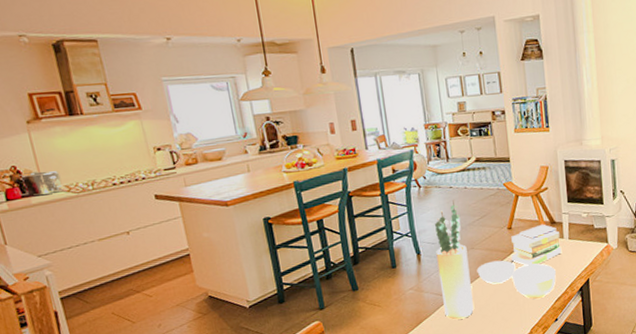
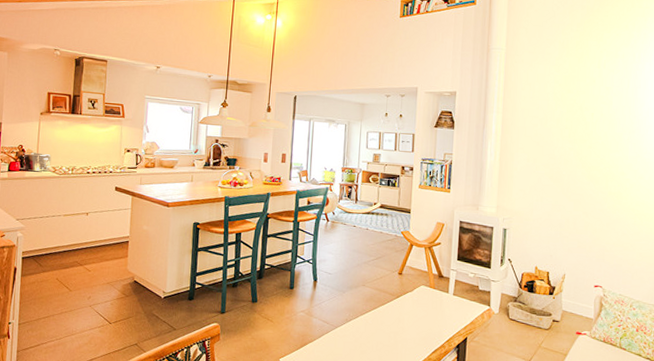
vase: present [435,199,474,320] -> none [328,237,359,351]
bowl: present [477,260,516,284] -> none [364,301,400,324]
books: present [511,224,562,266] -> none [397,275,445,313]
bowl: present [511,263,556,300] -> none [394,311,436,347]

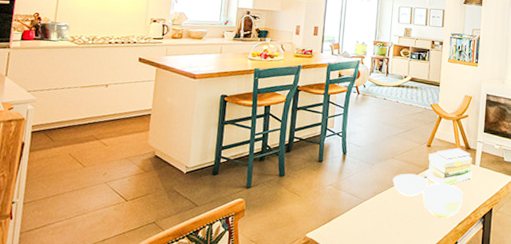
bowl: none [364,301,400,324] -> present [392,173,428,196]
bowl: none [394,311,436,347] -> present [422,183,463,219]
books: none [397,275,445,313] -> present [425,147,472,185]

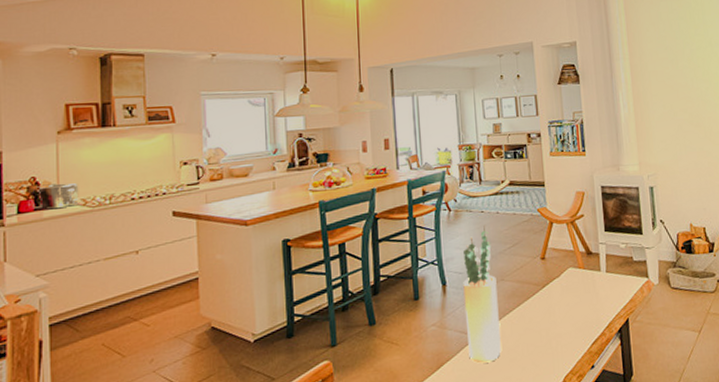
vase: none [356,110,388,224] -> present [463,224,501,364]
bowl: present [392,173,428,196] -> none [506,294,548,322]
bowl: present [422,183,463,219] -> none [544,299,593,342]
books: present [425,147,472,185] -> none [543,254,599,302]

